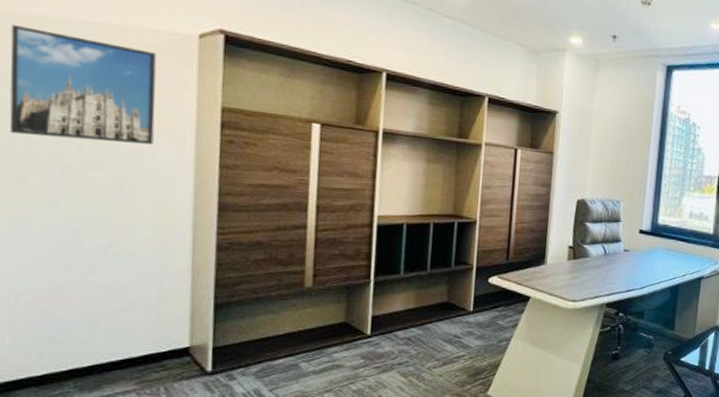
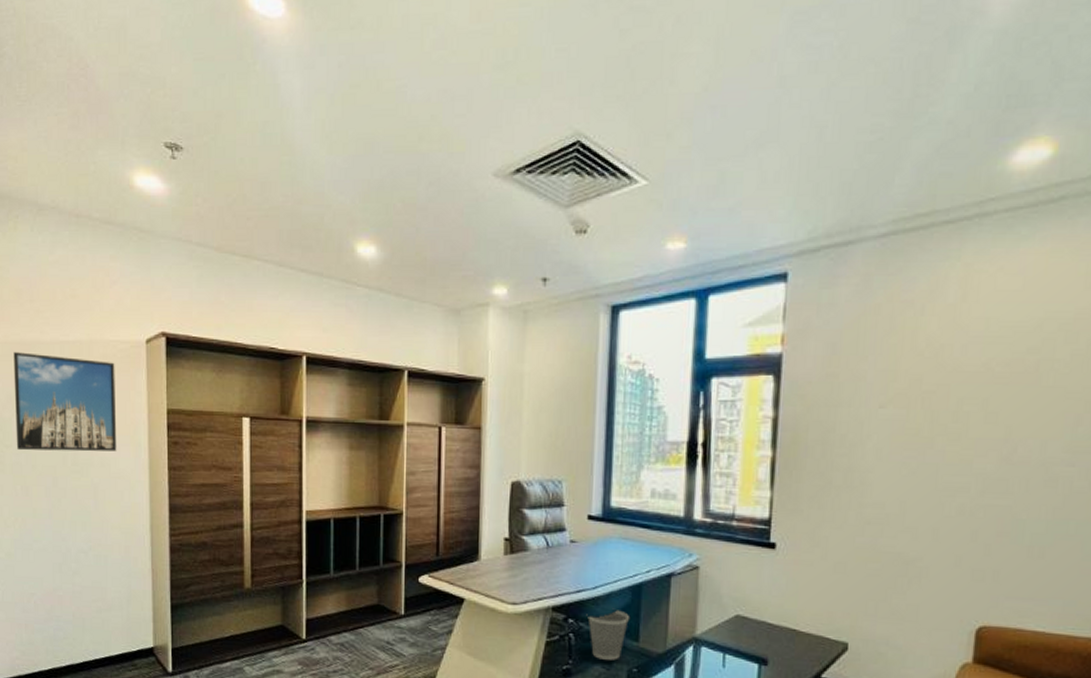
wastebasket: none [634,305,668,345] -> present [586,610,629,660]

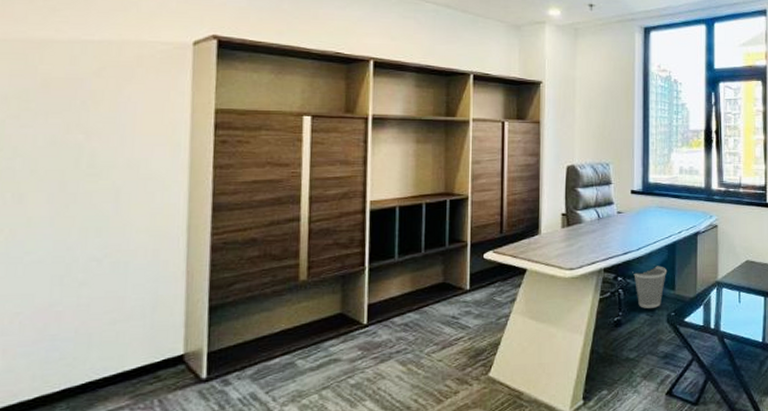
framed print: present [13,352,117,452] -> none [9,50,153,155]

